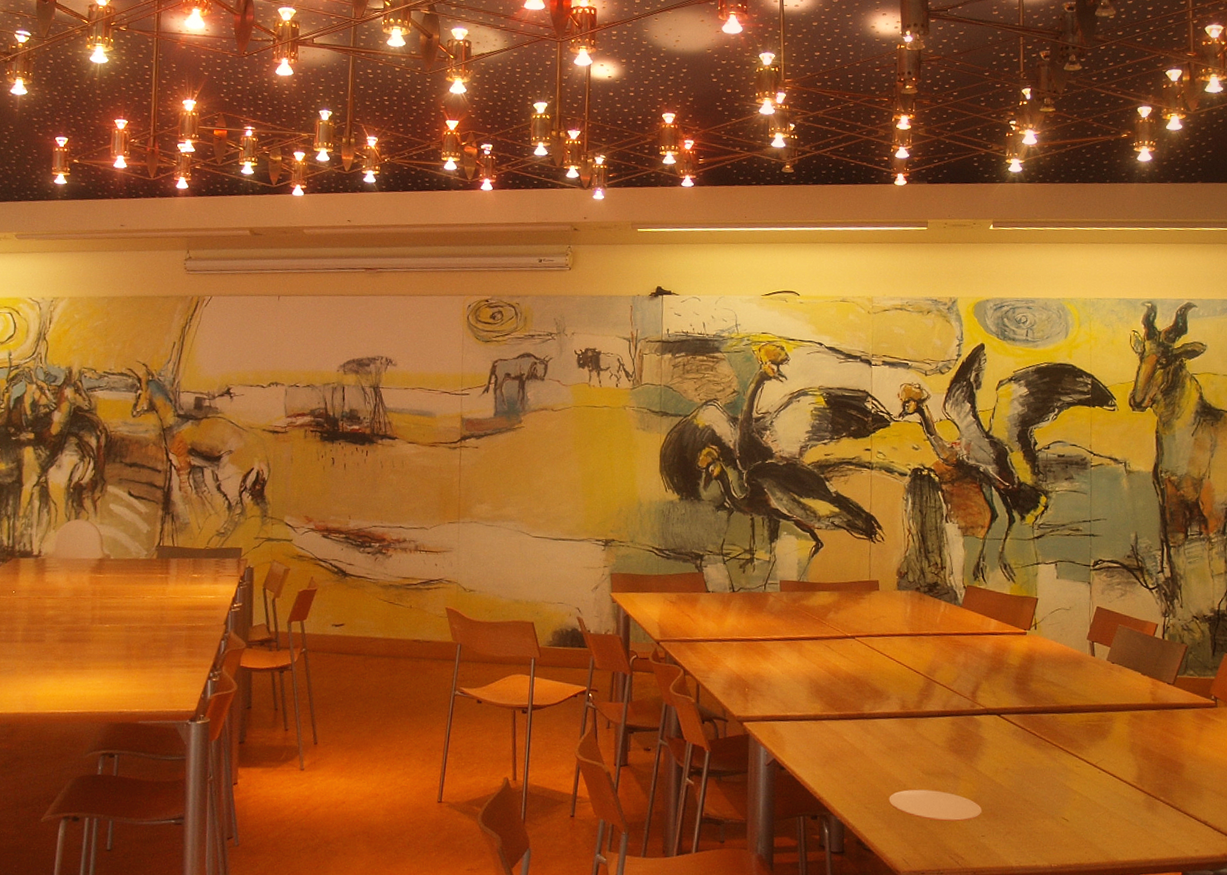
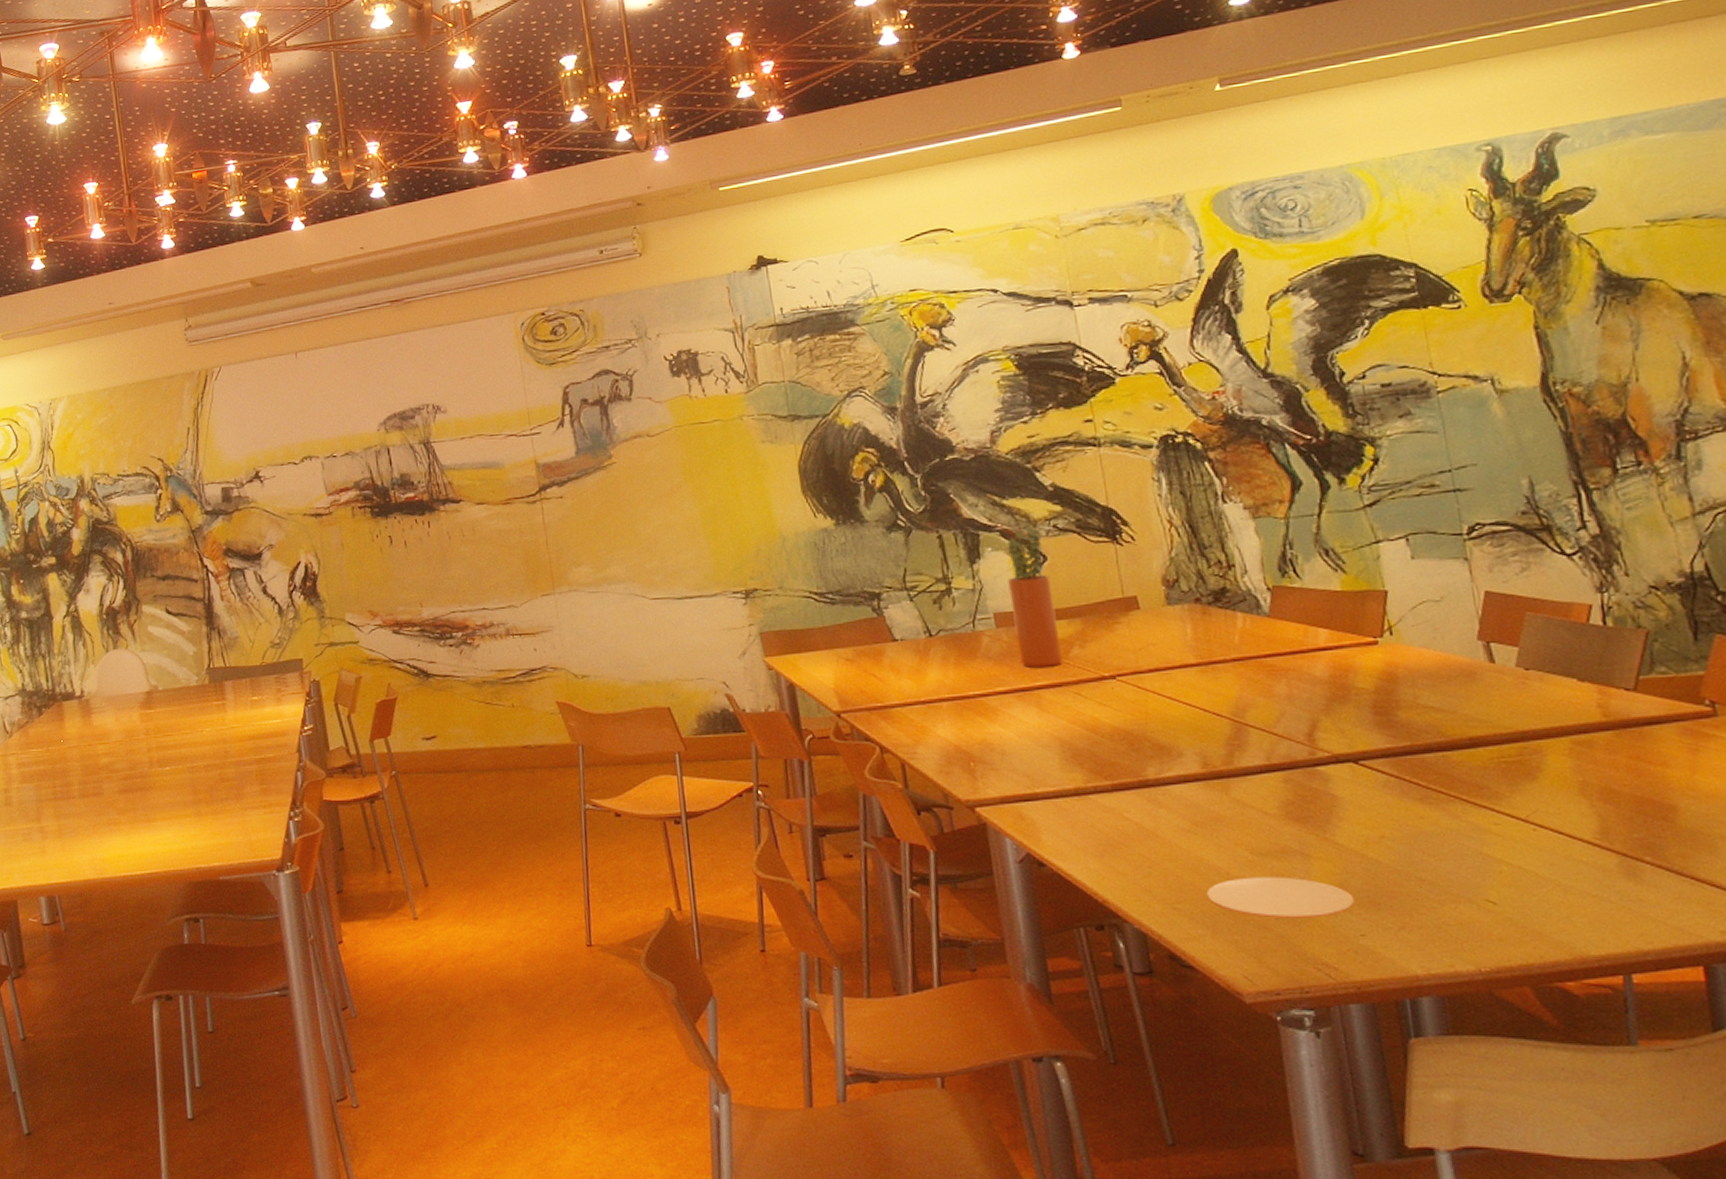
vase: none [792,511,823,625] -> present [1007,514,1063,668]

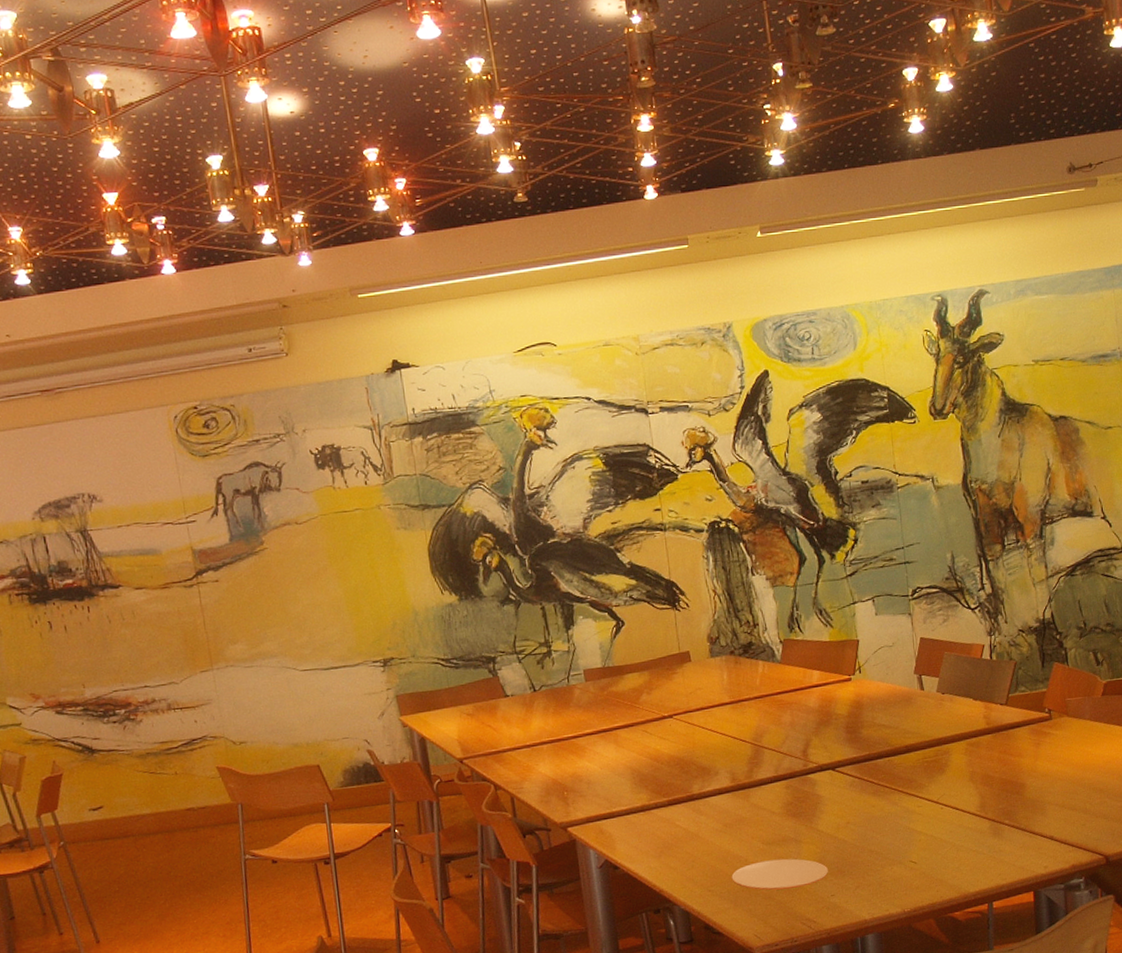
vase: present [1007,514,1063,668] -> none [595,588,634,713]

